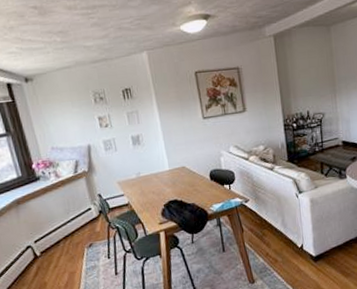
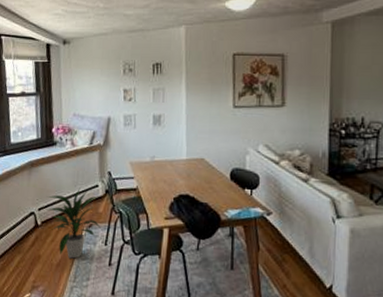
indoor plant: none [41,214,101,278] -> present [46,187,101,259]

